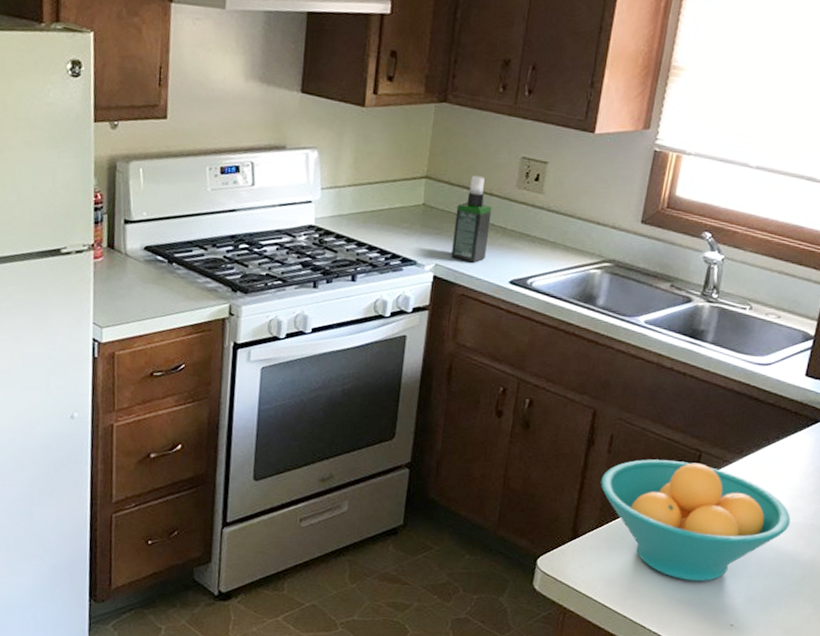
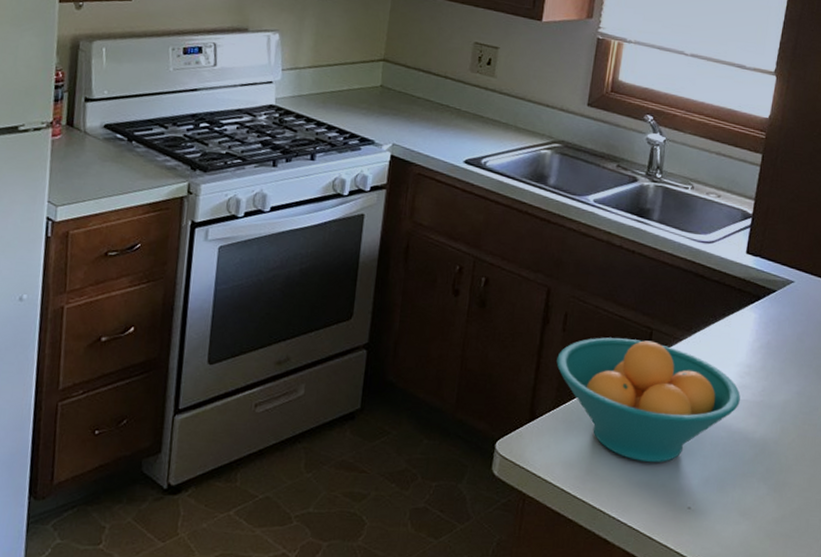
spray bottle: present [451,175,492,263] -> none [408,59,447,143]

